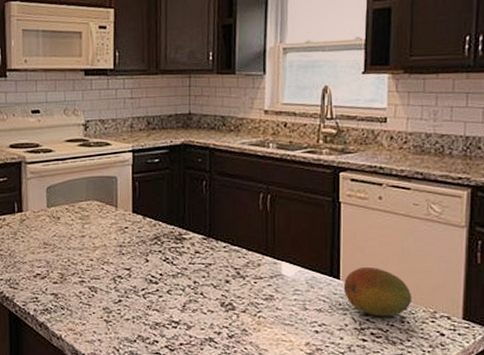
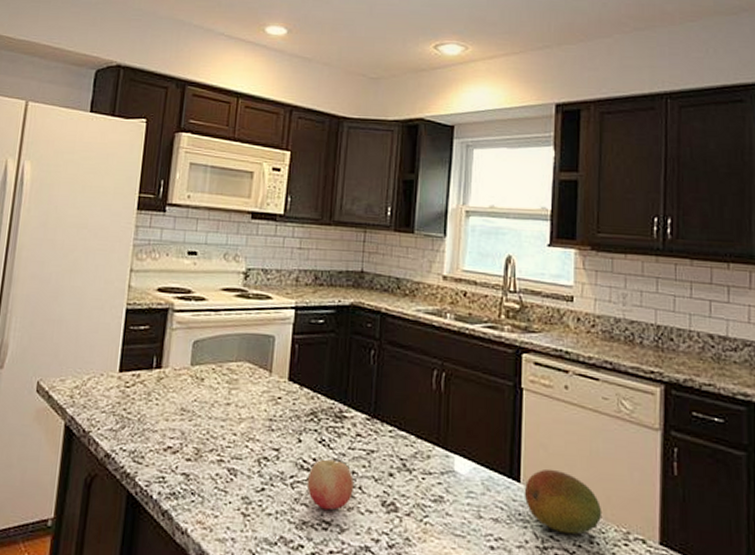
fruit: none [156,273,196,313] -> present [306,459,354,511]

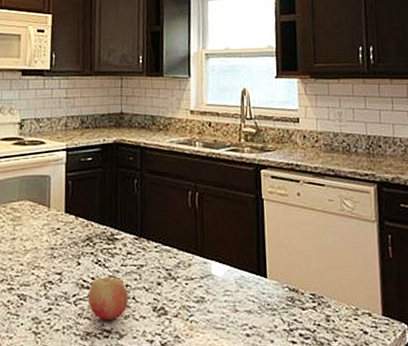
fruit: present [524,468,602,535] -> none [270,263,335,316]

